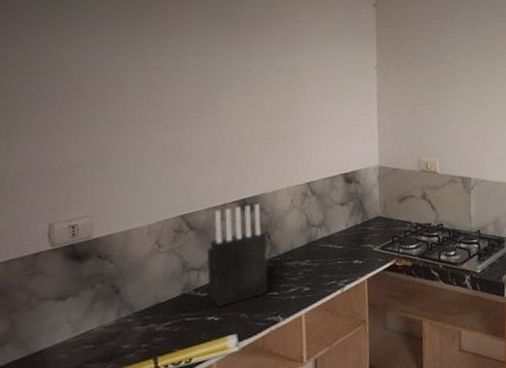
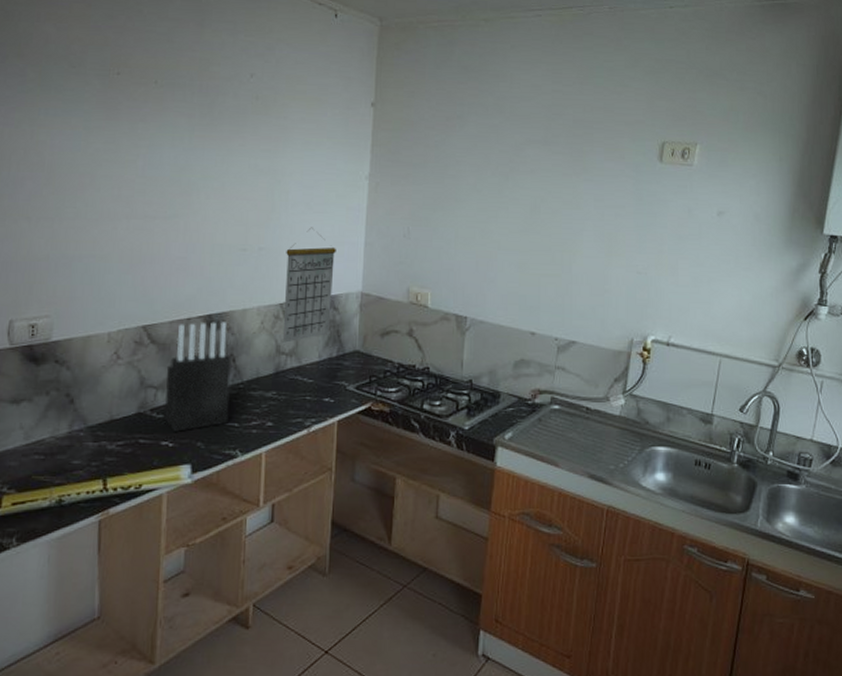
calendar: none [309,114,354,217] -> present [282,227,336,343]

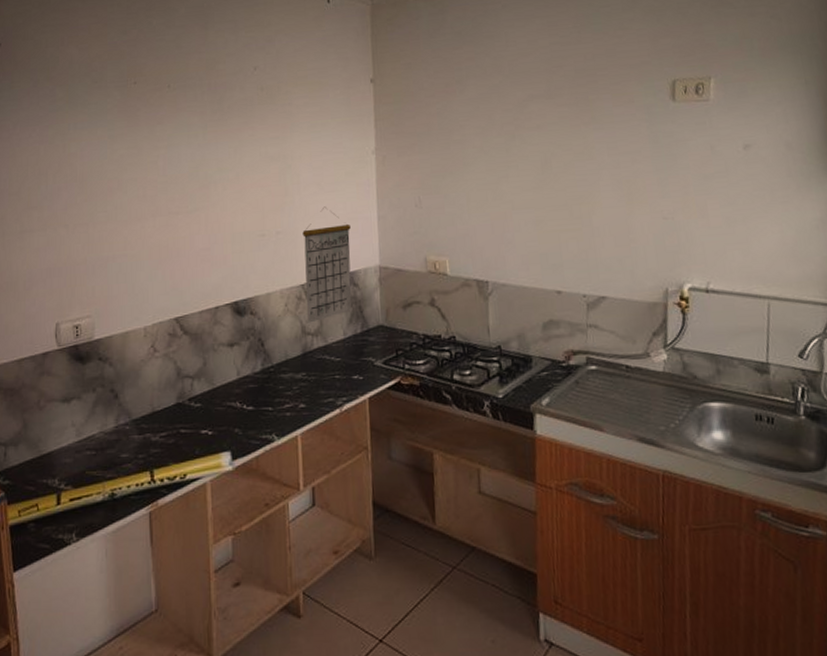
knife block: present [164,322,232,432] -> none [200,307,262,420]

